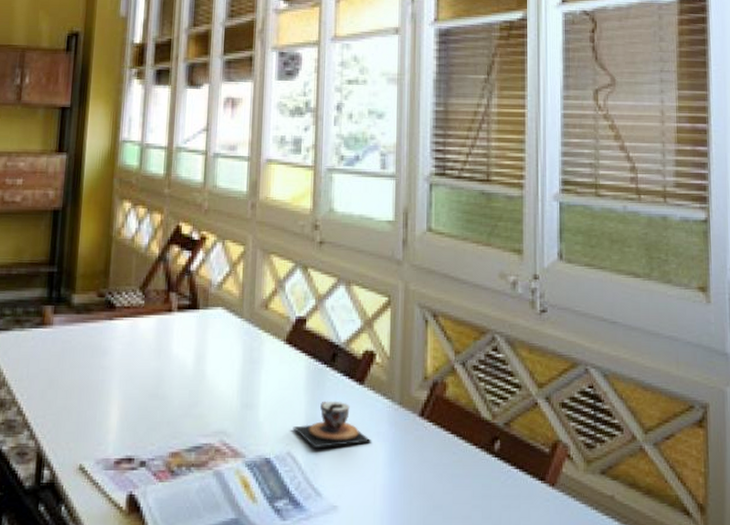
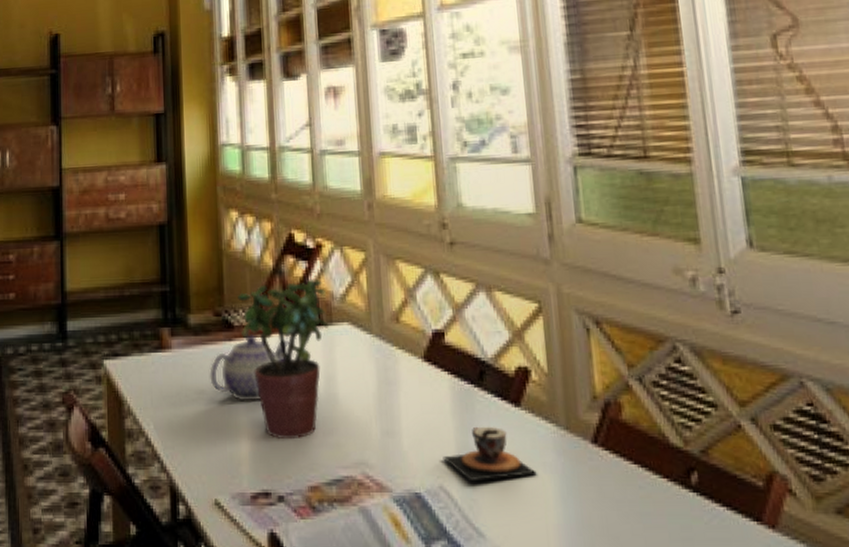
teapot: none [87,314,167,377] -> present [209,333,290,403]
potted plant: none [122,267,205,411] -> present [238,279,329,440]

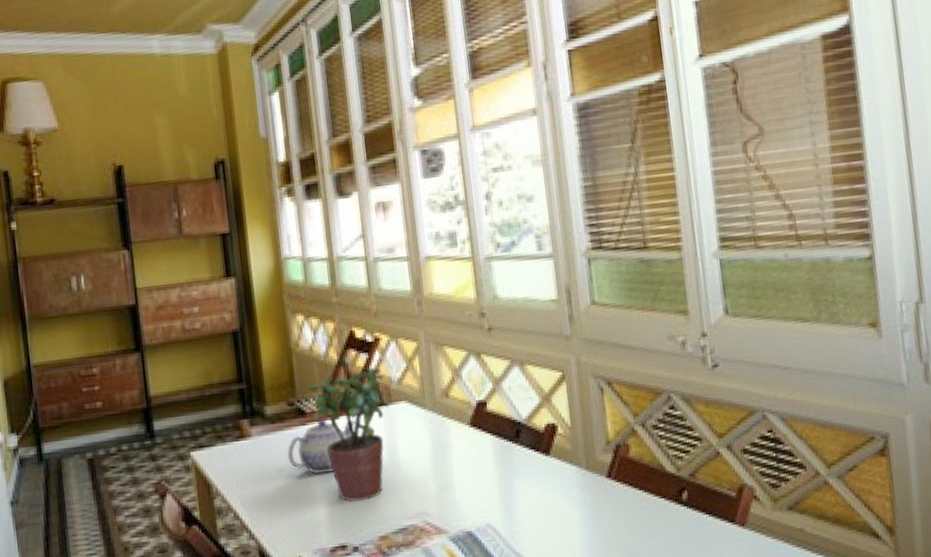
teacup: present [443,426,537,482] -> none [488,473,564,518]

